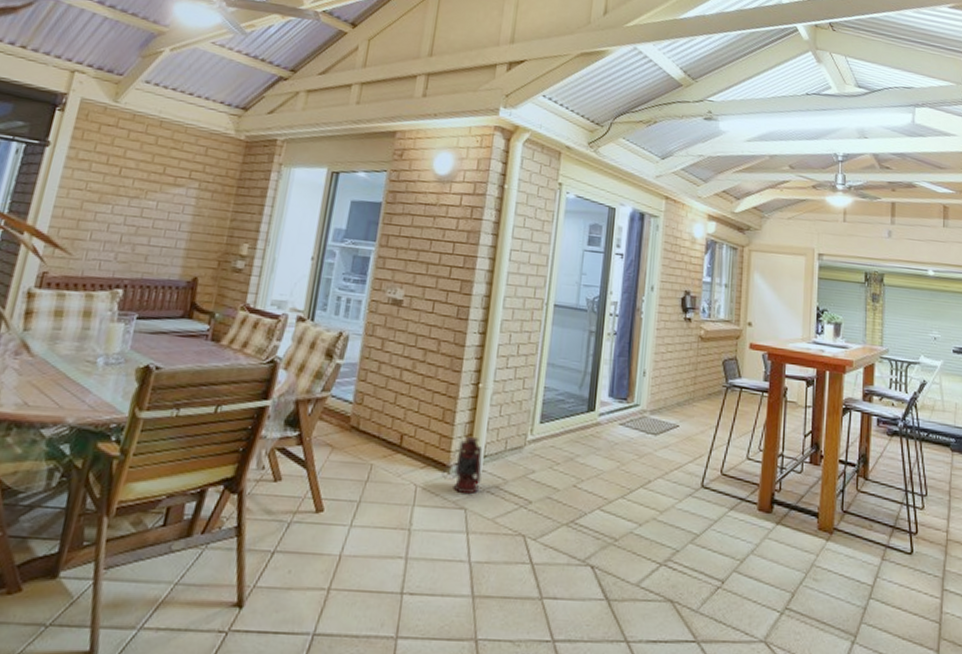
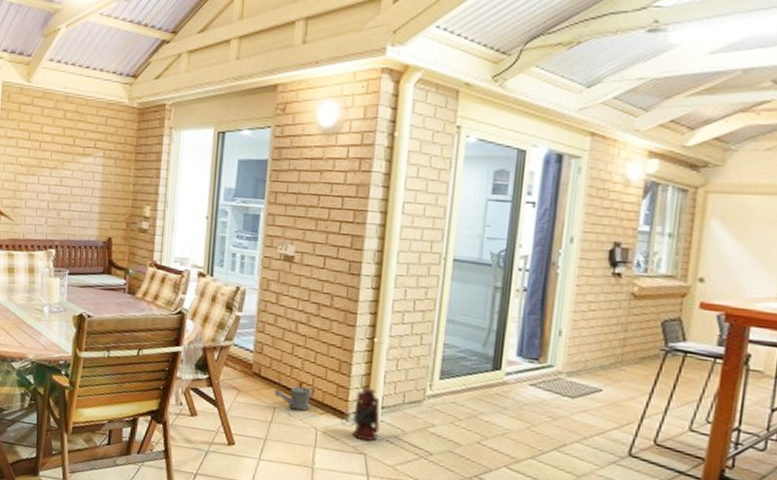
watering can: none [373,438,417,466] -> present [275,386,315,411]

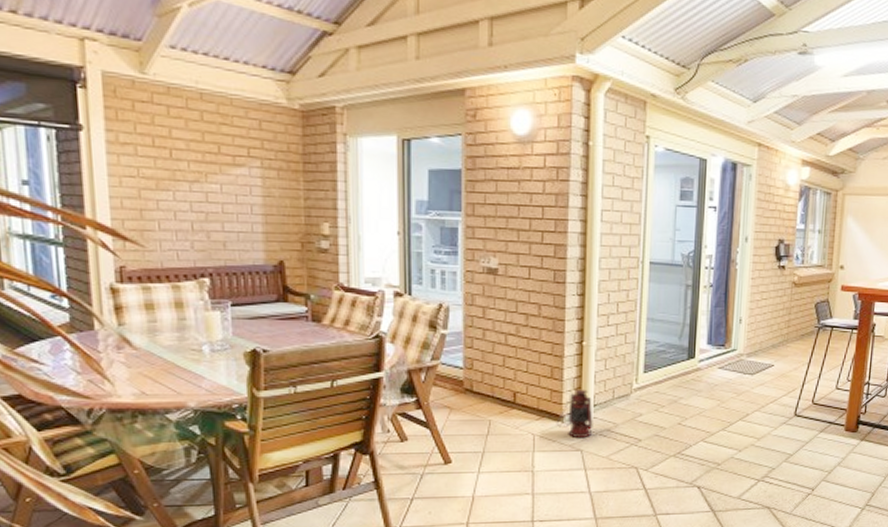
watering can: present [275,386,315,411] -> none [489,395,529,419]

